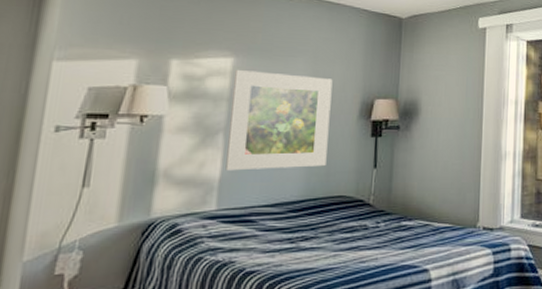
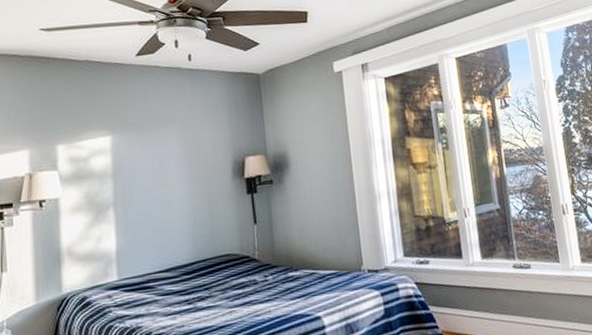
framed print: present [225,69,333,171] -> none [115,143,209,243]

